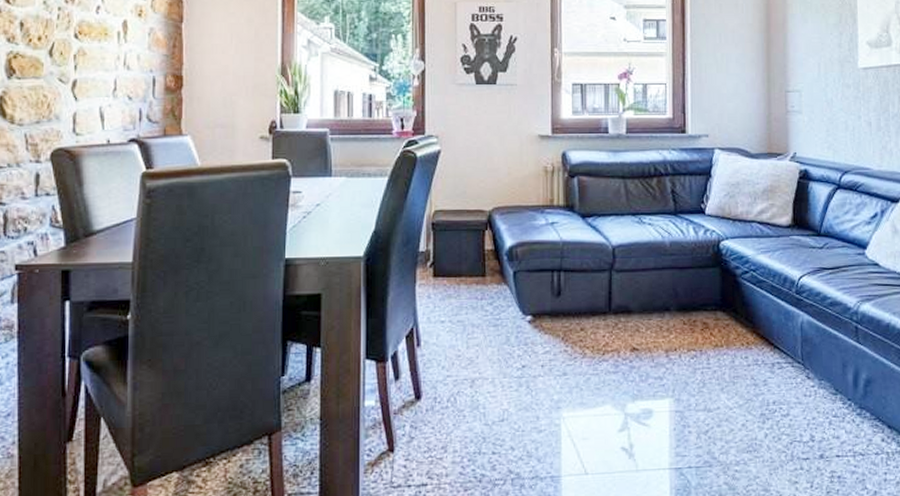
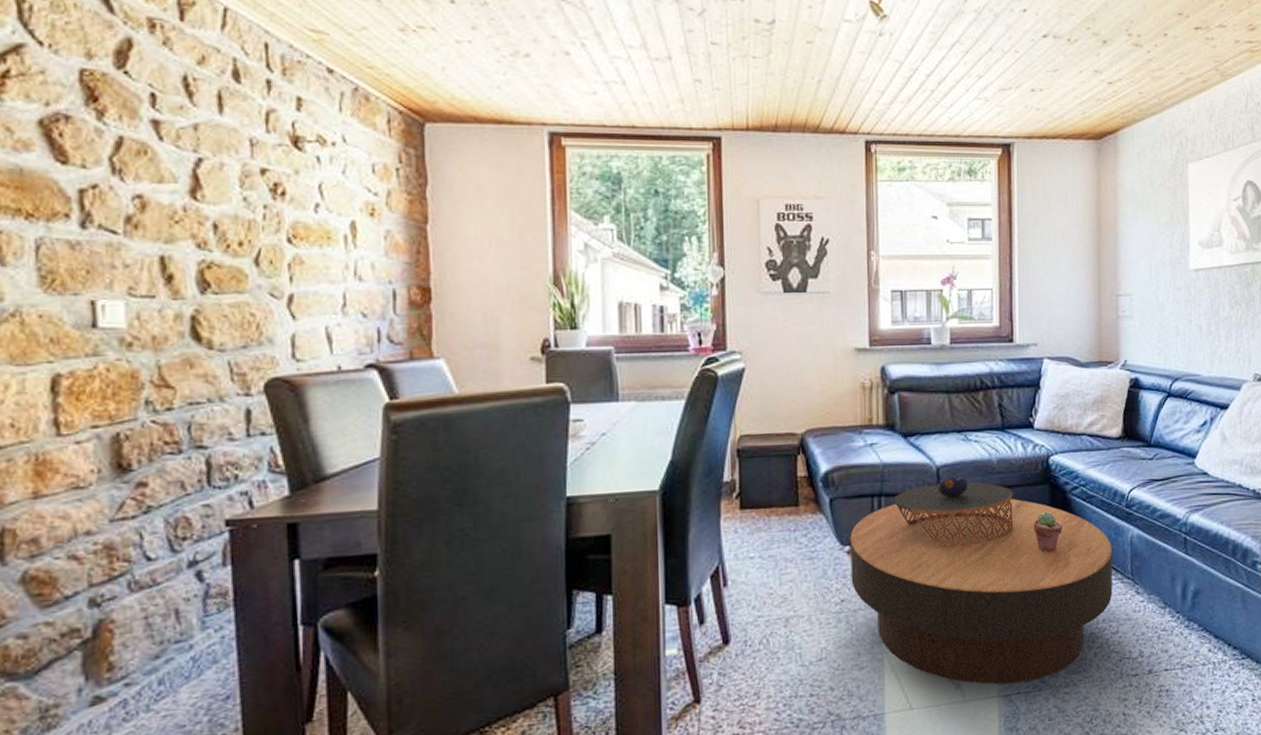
coffee table: none [531,279,783,458] -> present [850,499,1113,685]
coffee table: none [572,256,685,324] -> present [894,476,1013,549]
potted succulent: none [704,293,733,334] -> present [1033,511,1062,553]

